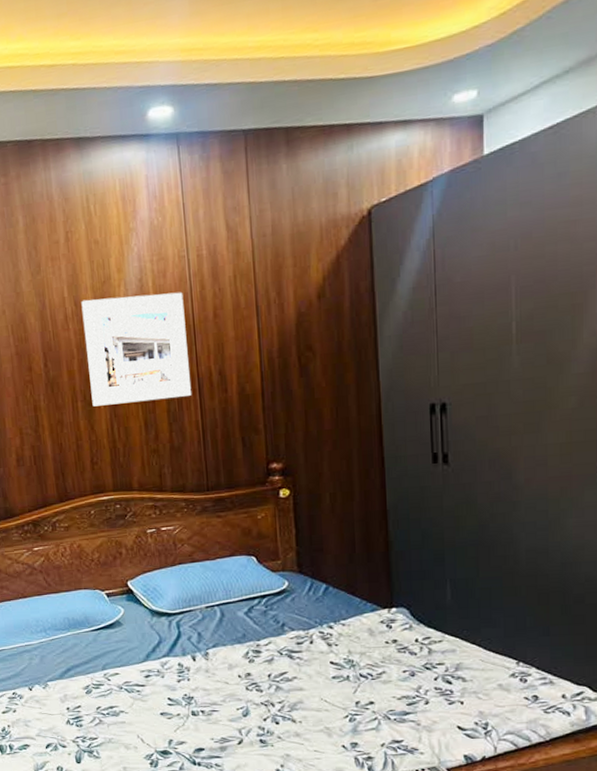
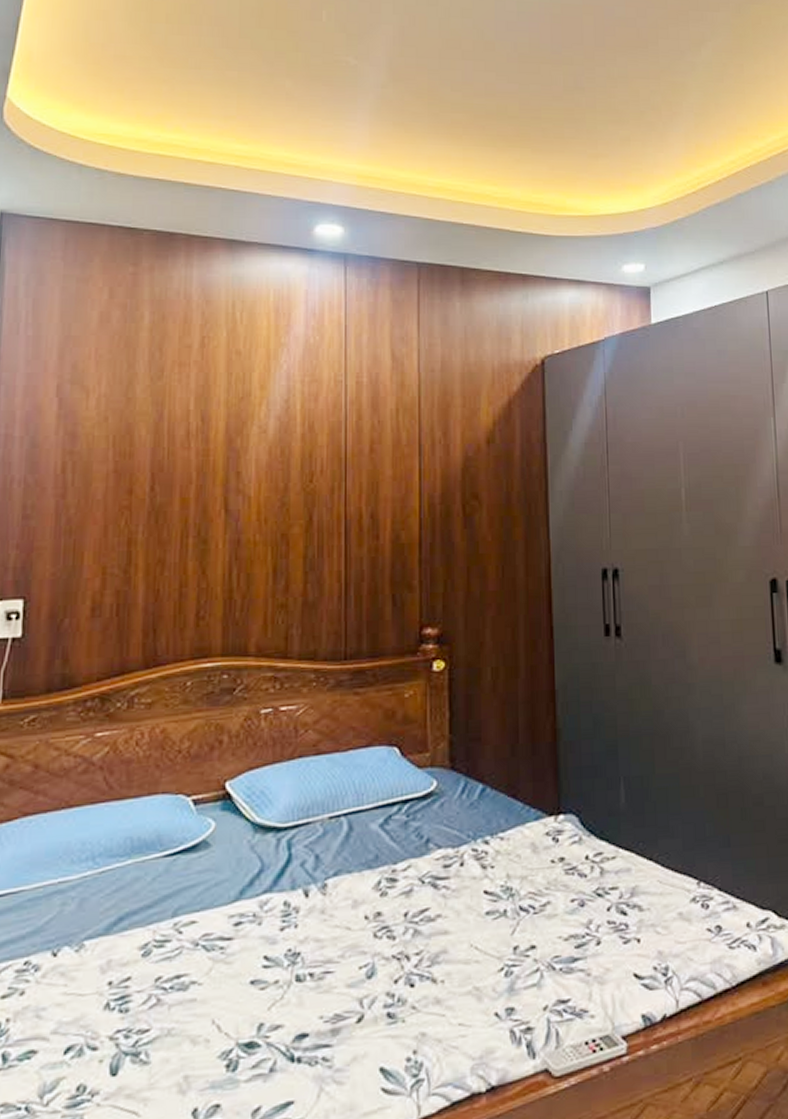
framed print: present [81,292,192,407] -> none [208,415,337,545]

